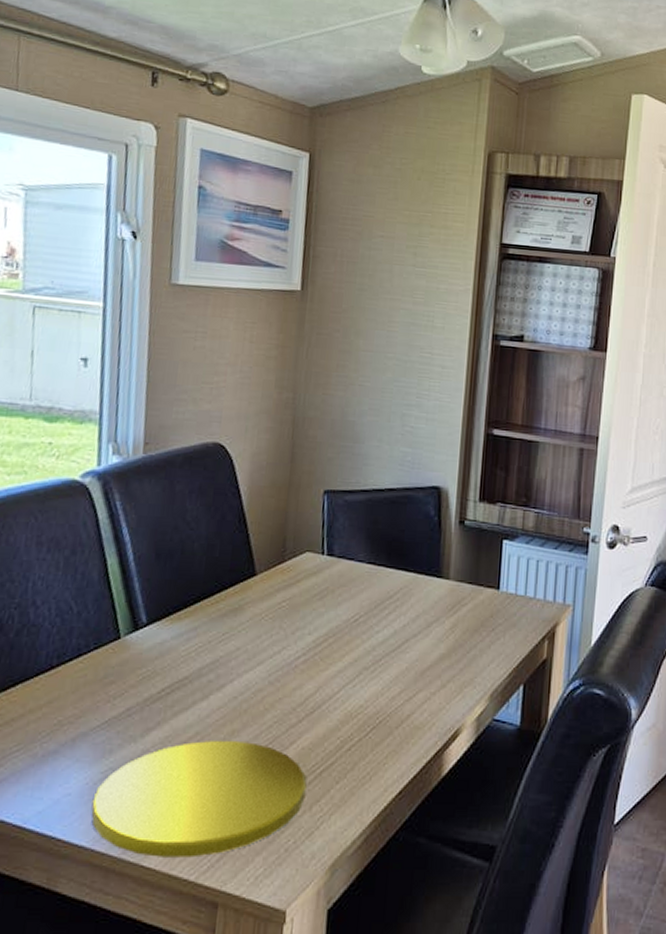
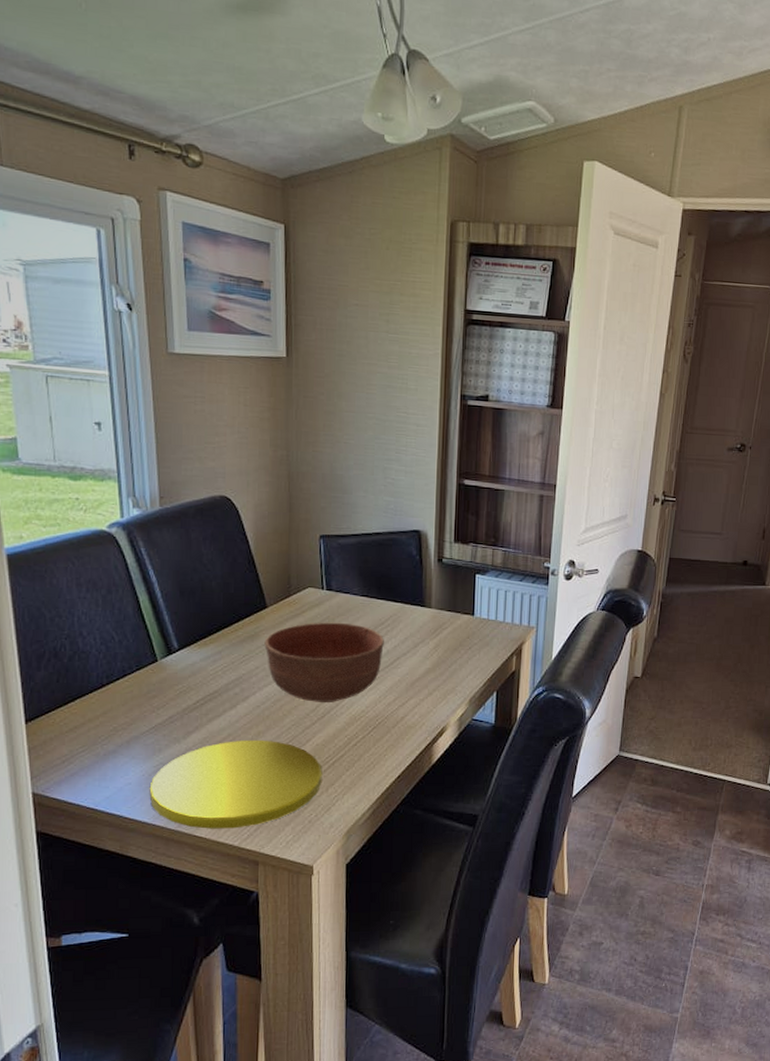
bowl: none [249,594,392,694] -> present [264,622,384,702]

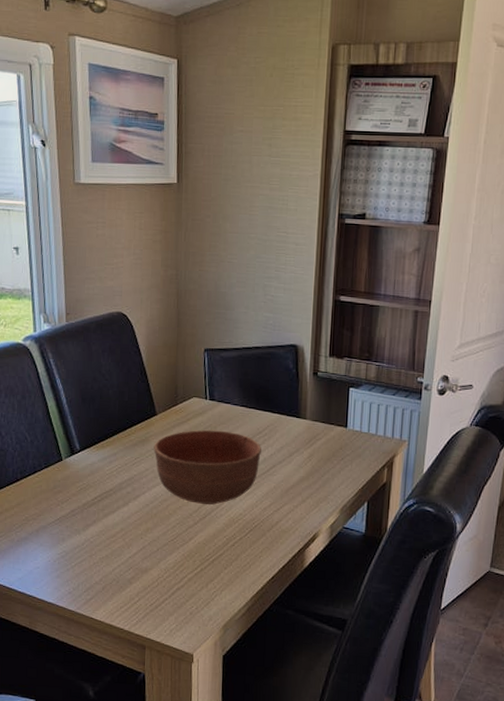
plate: present [149,739,322,829] -> none [54,535,203,615]

